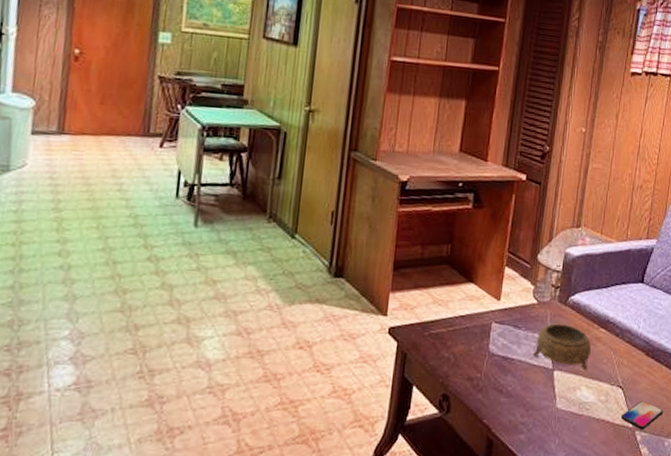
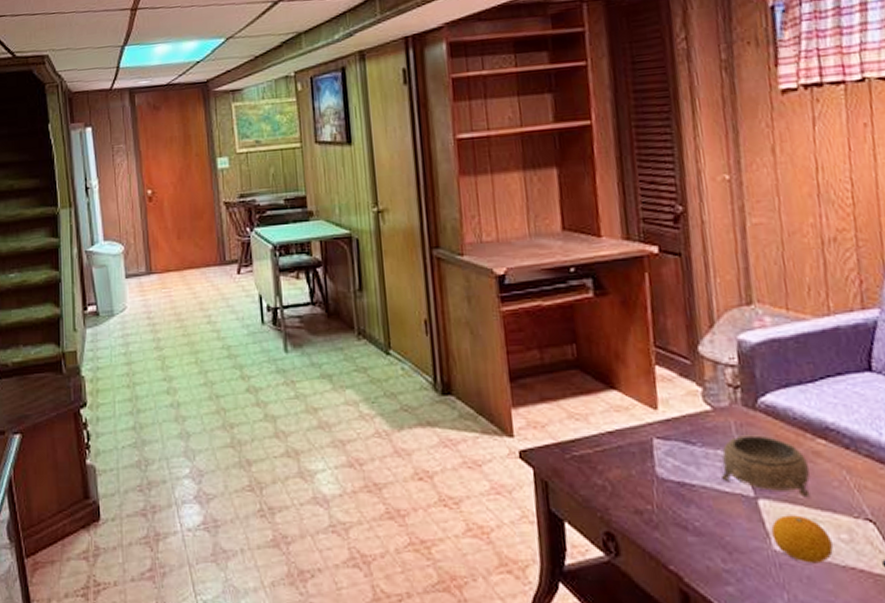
fruit: none [557,382,595,417] -> present [771,515,834,564]

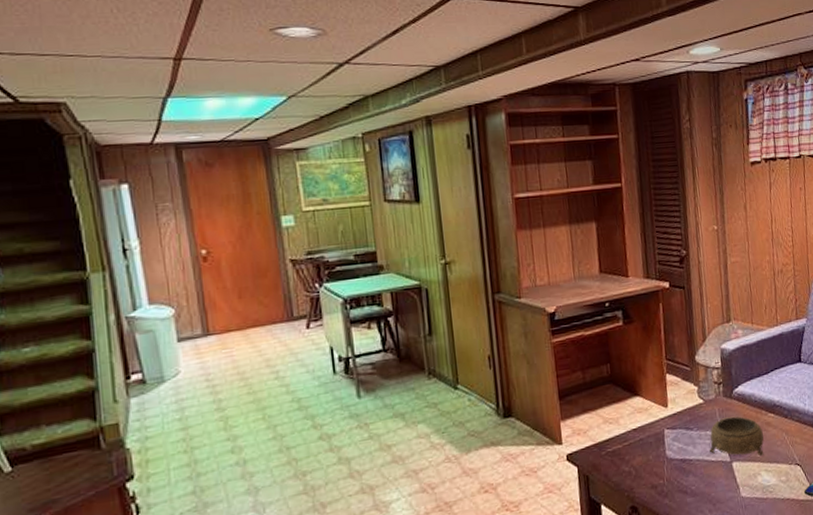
fruit: present [771,515,834,564] -> none [740,469,777,502]

